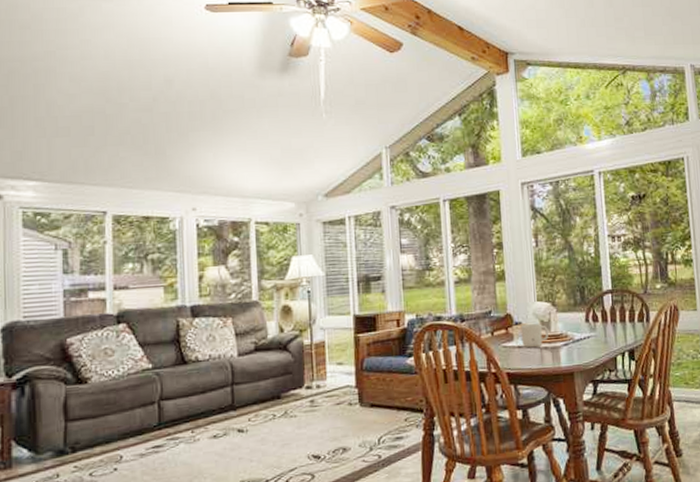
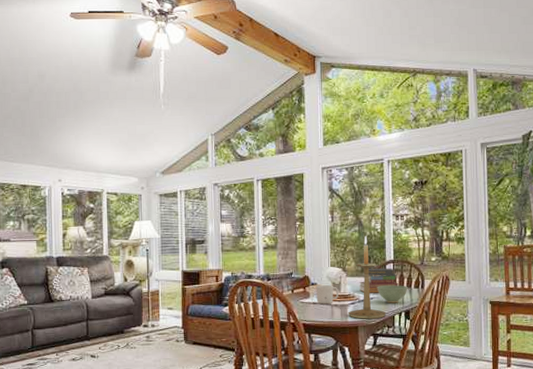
candlestick: none [560,262,607,363] -> present [347,236,387,319]
books: none [573,300,619,331] -> present [359,268,399,293]
bowl: none [593,319,631,342] -> present [376,285,408,304]

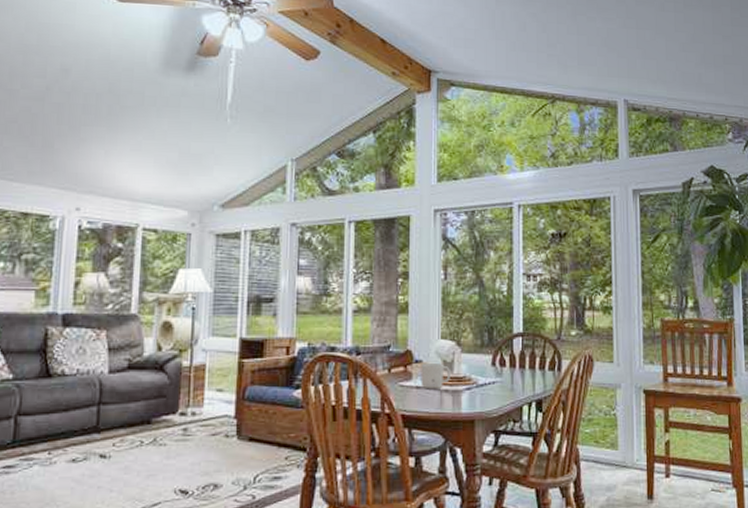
candlestick: present [347,236,387,319] -> none [461,300,512,410]
books: present [359,268,399,293] -> none [478,342,529,376]
bowl: present [376,285,408,304] -> none [500,366,541,390]

